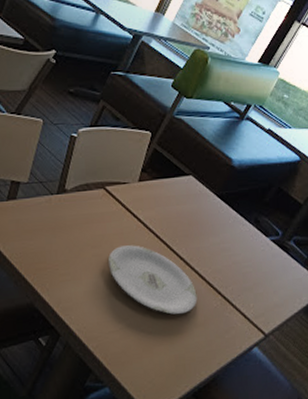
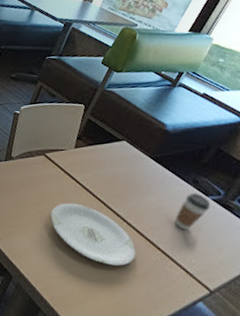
coffee cup: none [235,233,270,272] -> present [174,193,211,230]

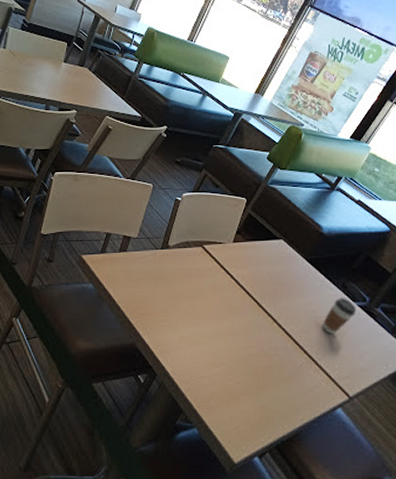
plate: present [50,203,136,266] -> none [202,299,283,368]

